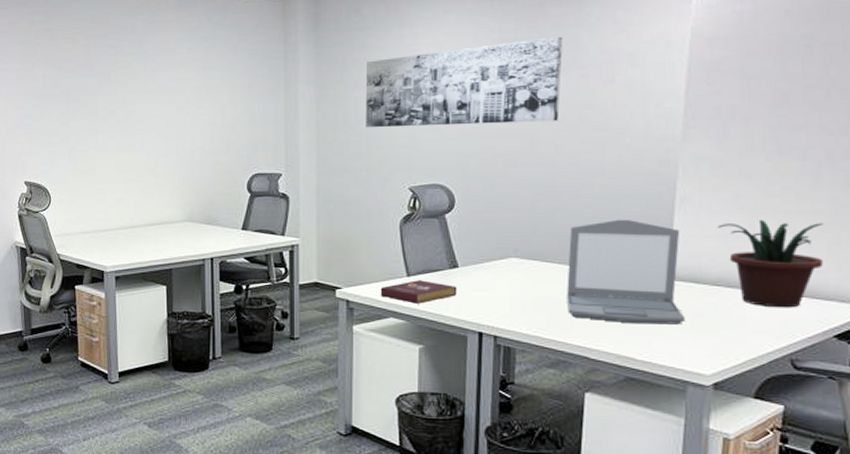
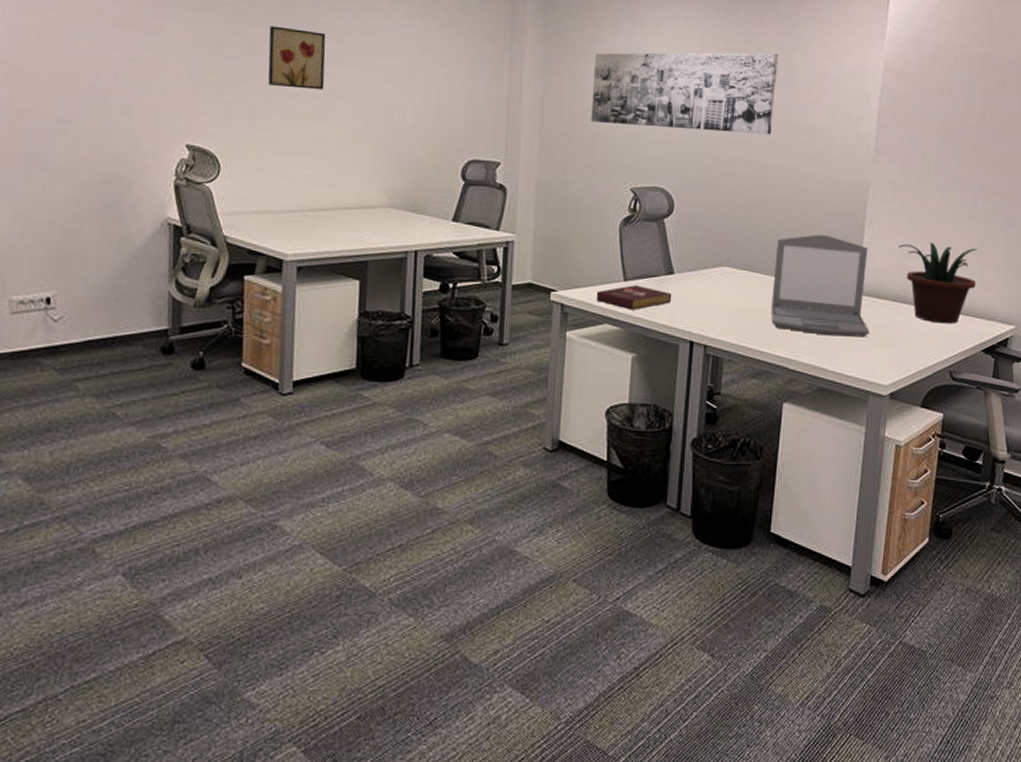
wall art: none [80,75,127,126] -> present [268,26,326,90]

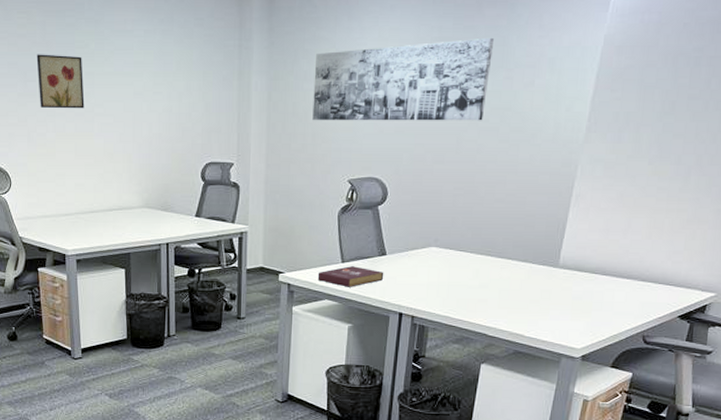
laptop: present [771,234,870,337] -> none [474,213,572,307]
potted plant: present [898,241,978,324] -> none [602,216,685,293]

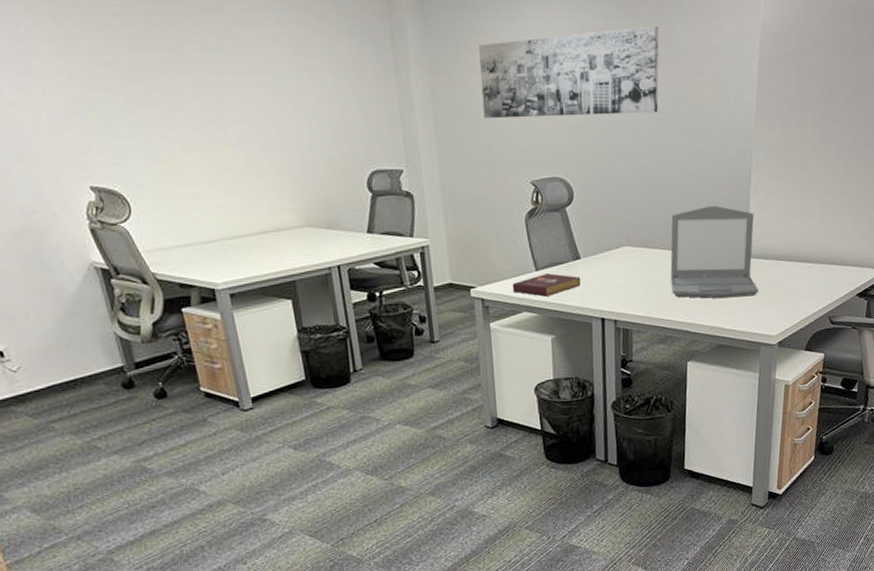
wall art: present [36,54,85,109] -> none [141,49,214,116]
laptop: none [474,213,572,307] -> present [670,205,759,299]

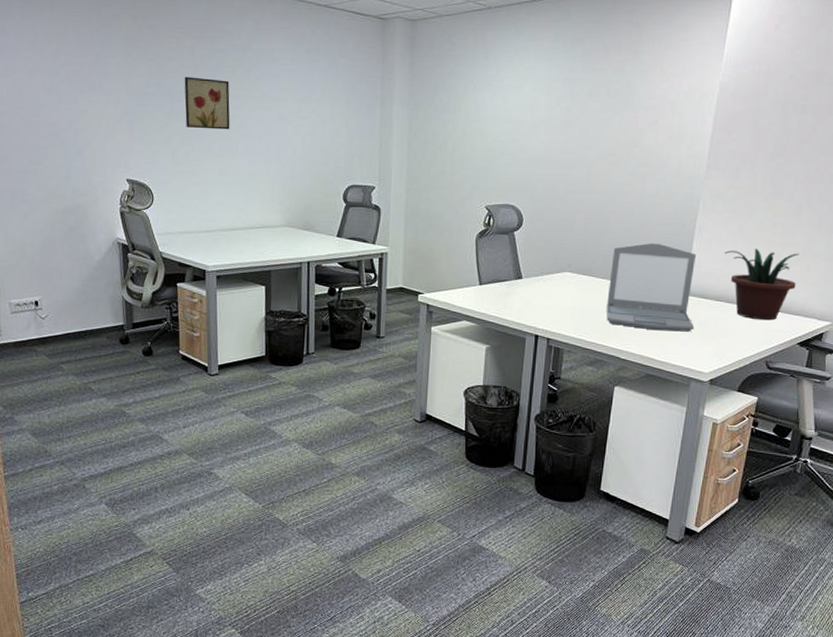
wall art: none [141,49,214,116] -> present [184,76,230,130]
wall art: present [479,26,659,119] -> none [451,80,621,155]
book: present [512,273,581,297] -> none [456,288,520,309]
potted plant: none [781,201,852,276] -> present [724,248,800,321]

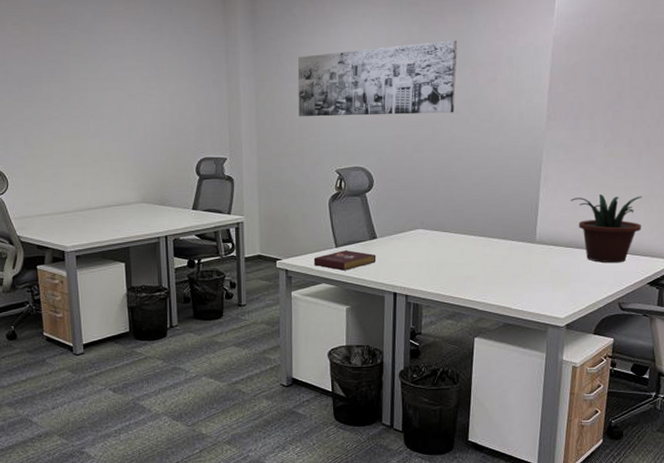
wall art: present [184,76,230,130] -> none [31,62,80,112]
wall art: none [451,80,621,155] -> present [297,40,458,117]
book: none [456,288,520,309] -> present [313,250,377,271]
laptop: present [606,242,697,332] -> none [461,195,547,280]

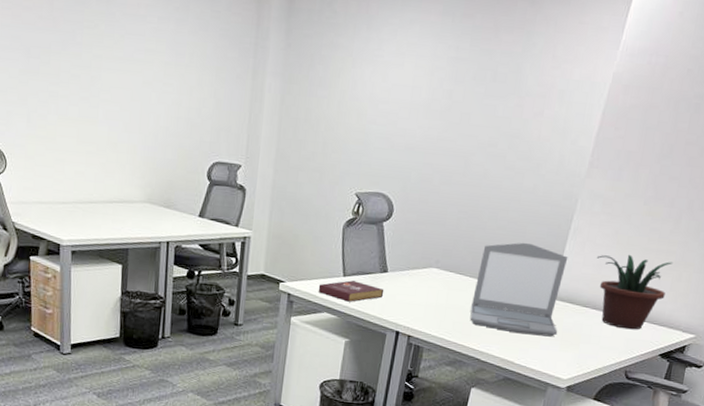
wall art: present [297,40,458,117] -> none [324,60,509,146]
laptop: none [461,195,547,280] -> present [470,242,568,337]

